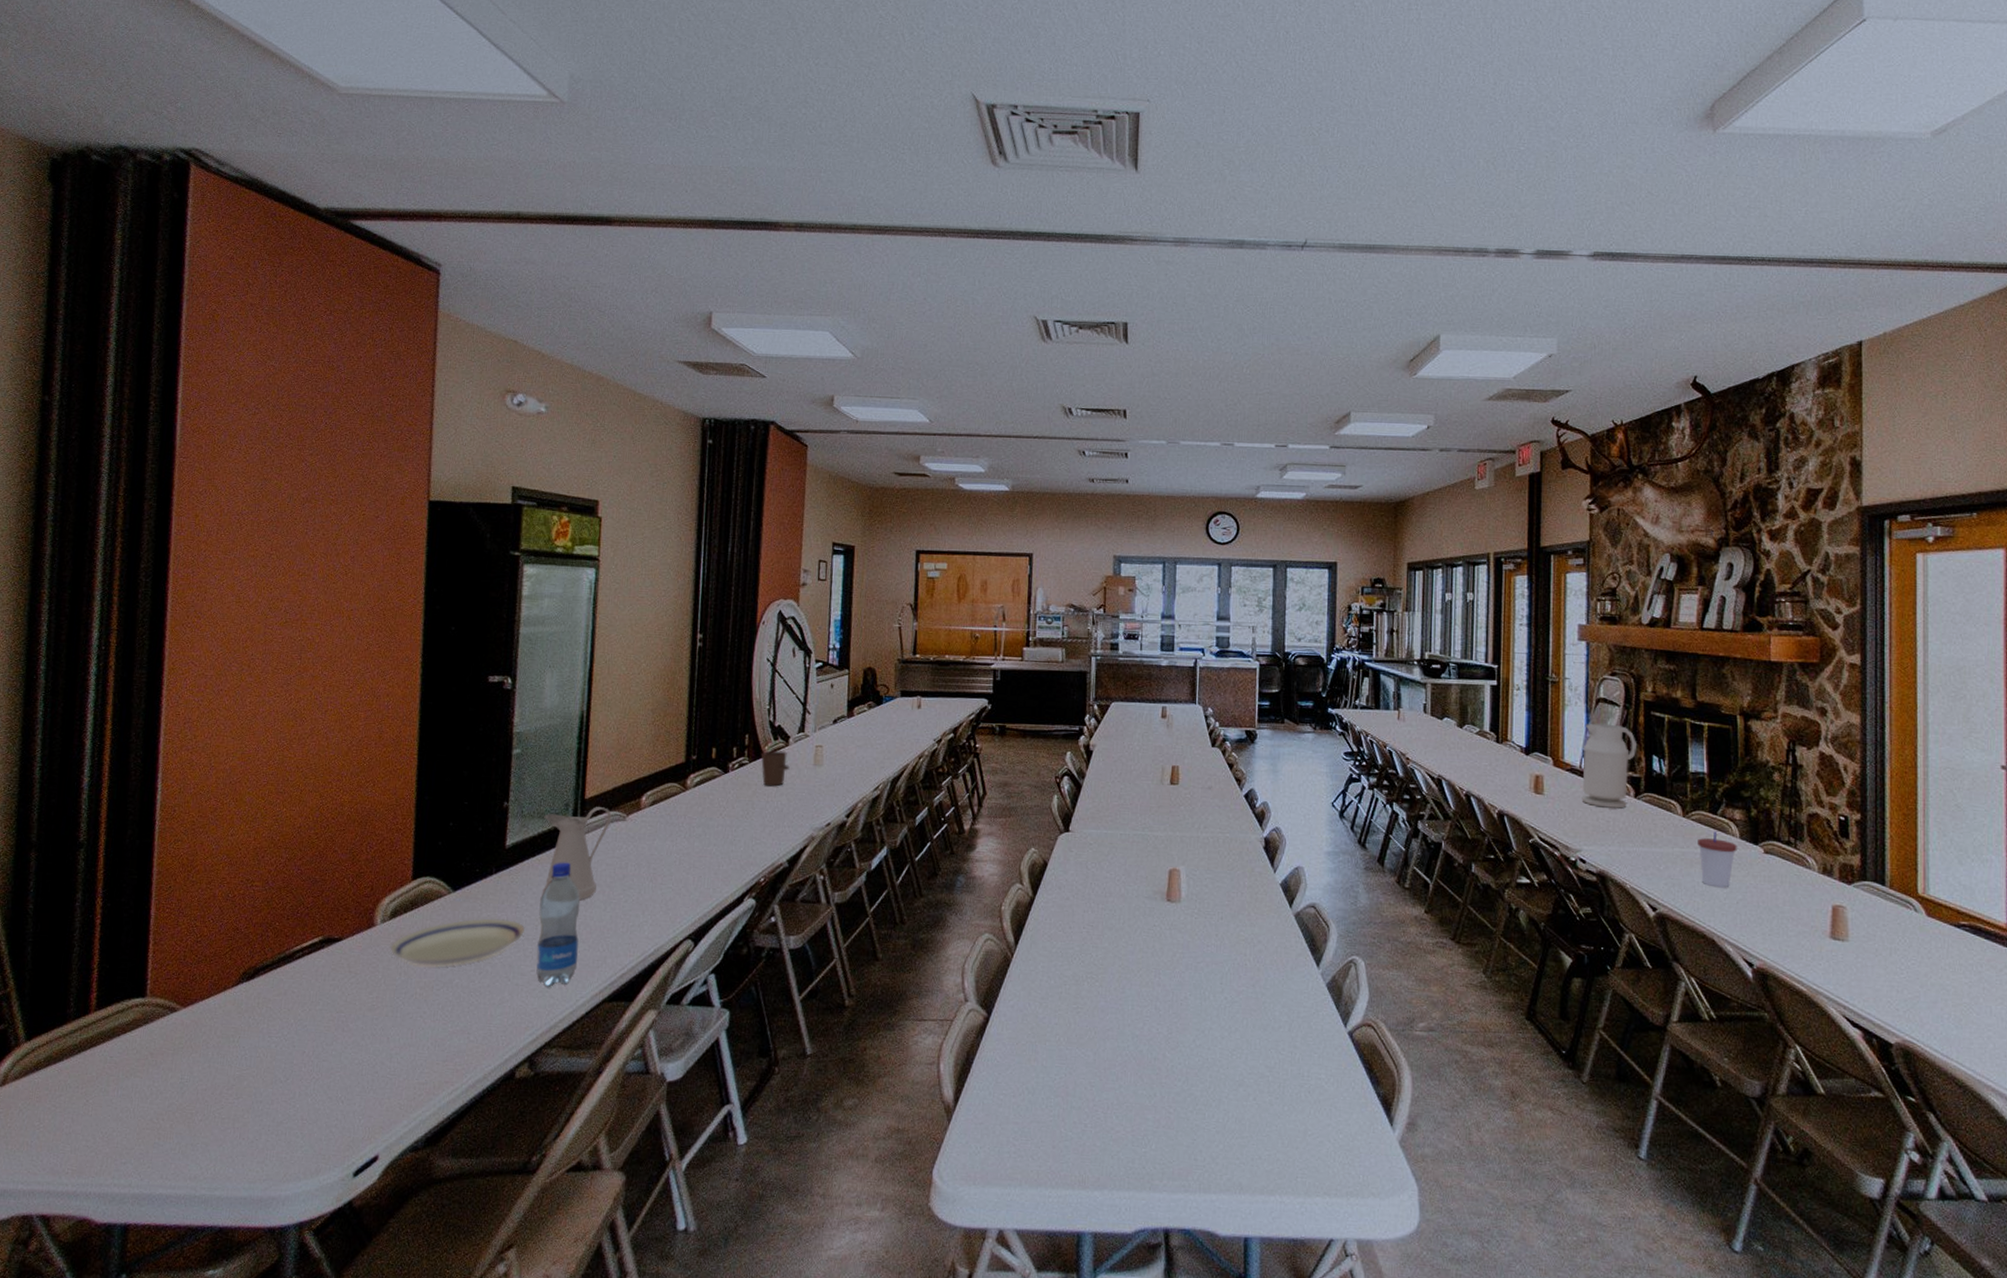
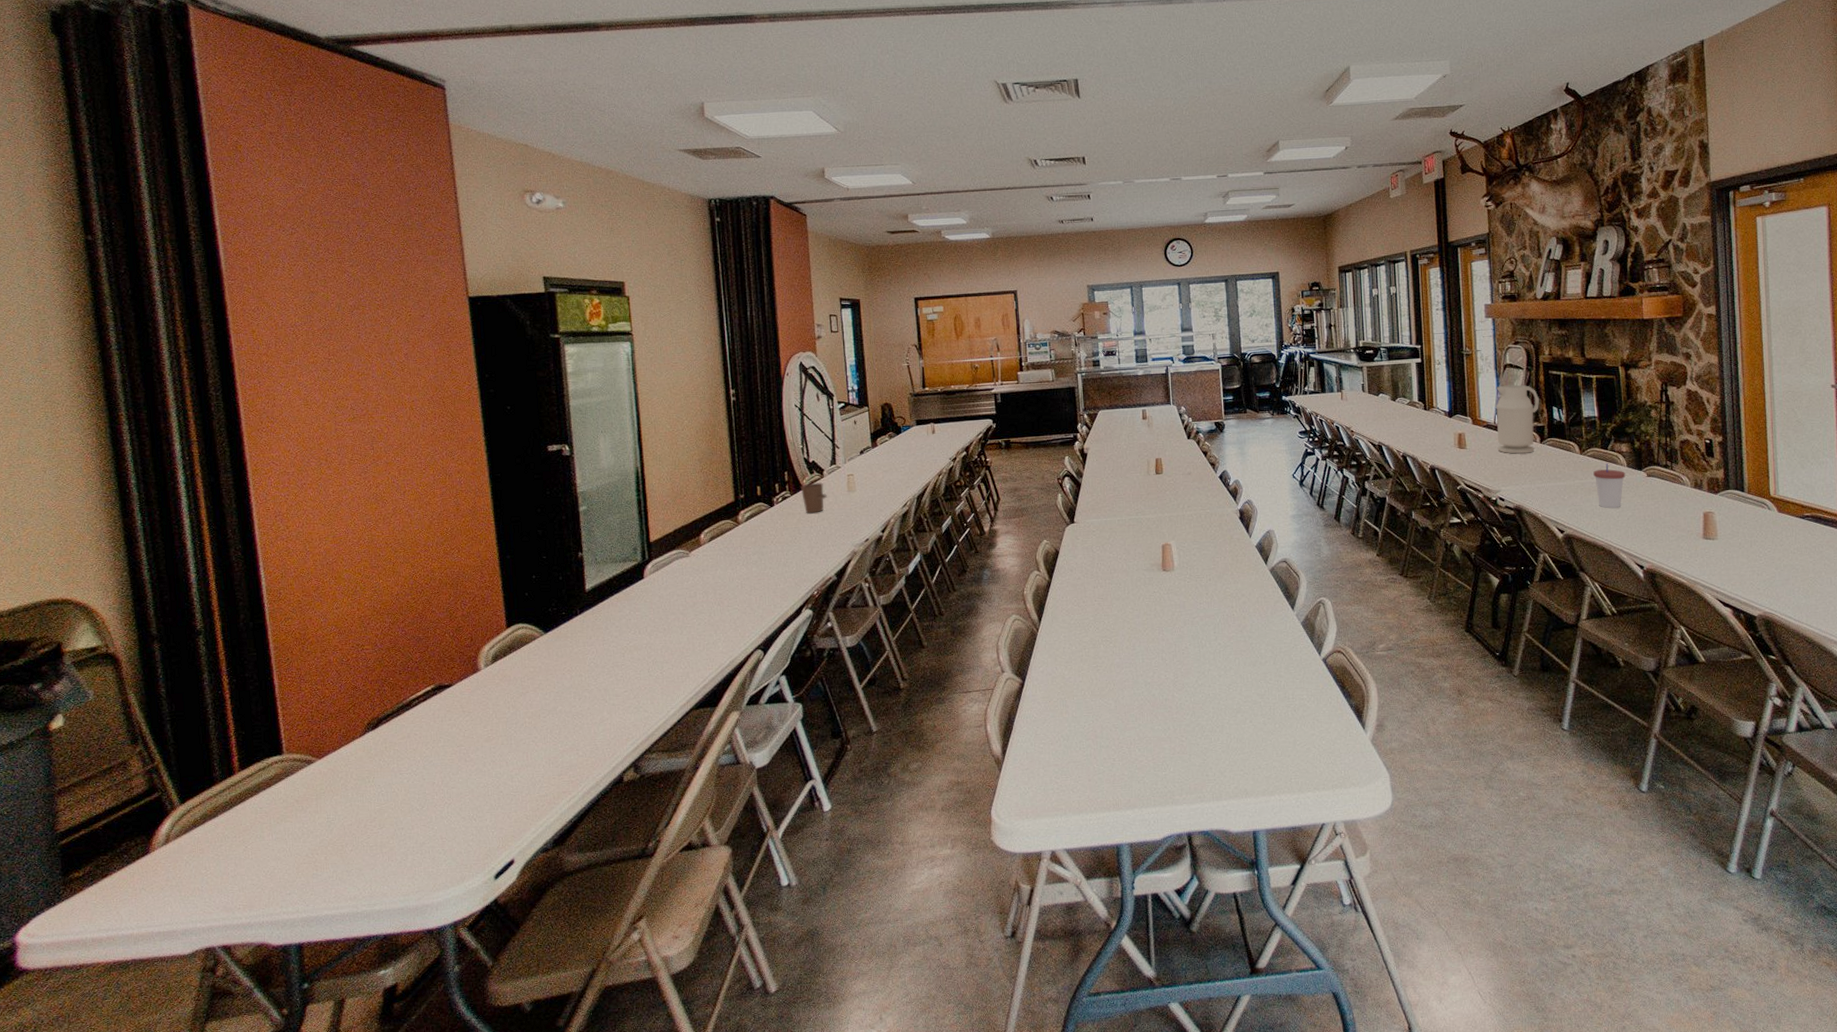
plate: present [390,918,525,966] -> none [496,651,613,699]
bottle: present [536,862,580,988] -> none [623,597,665,704]
pitcher: present [542,807,612,901] -> none [616,547,676,628]

